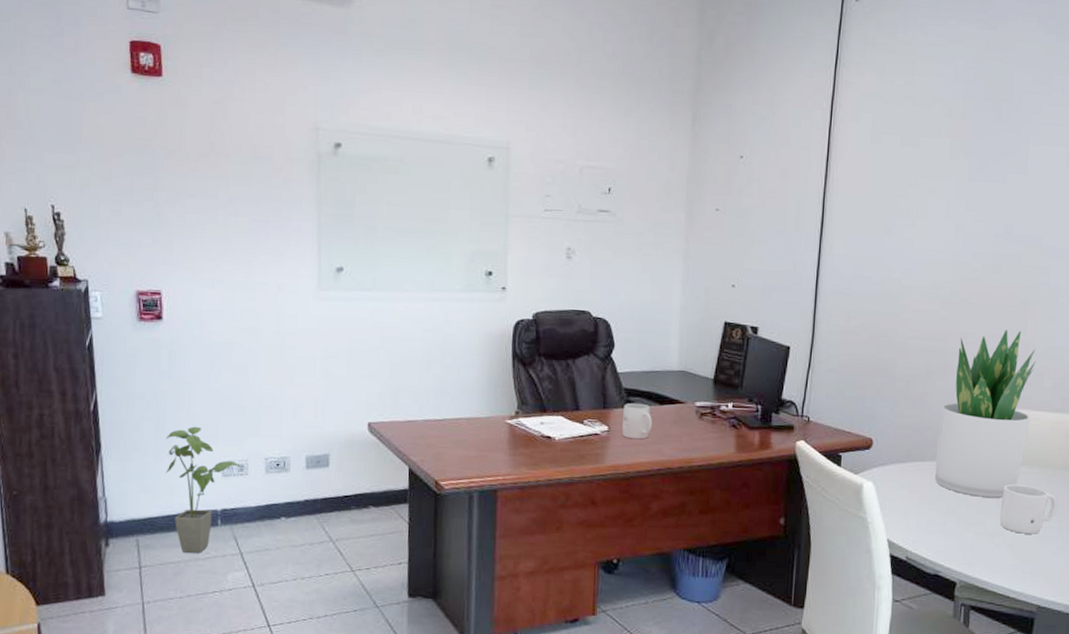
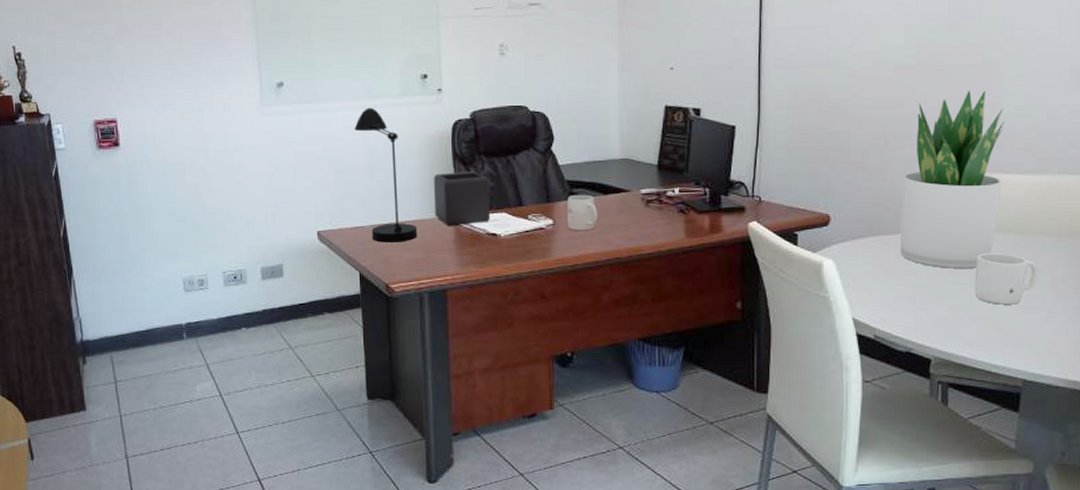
house plant: present [165,426,242,553] -> none [131,245,202,366]
desk lamp: none [413,300,472,439] -> present [354,107,418,243]
desk organizer: none [490,371,547,427] -> present [433,170,491,227]

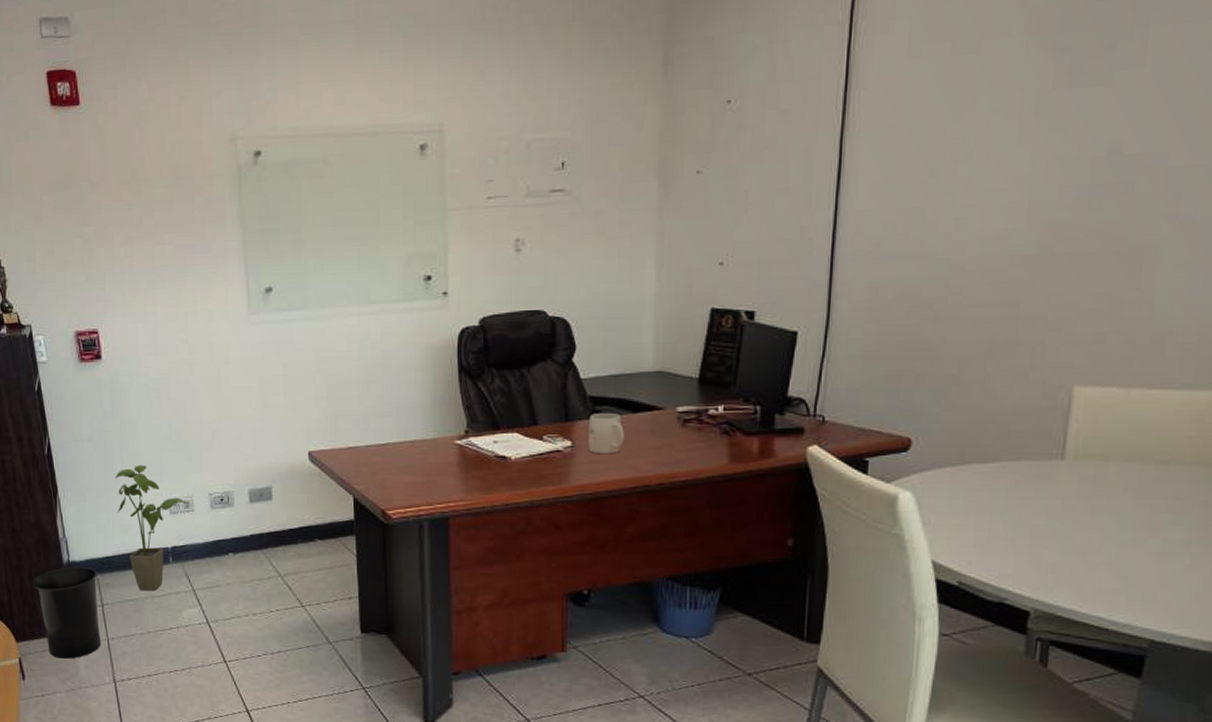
waste bin: none [44,345,114,437] -> present [32,567,102,659]
house plant: none [131,245,202,366] -> present [115,464,188,591]
desk lamp: present [354,107,418,243] -> none [349,314,418,465]
desk organizer: present [433,170,491,227] -> none [436,385,500,448]
planter: present [899,90,1004,268] -> none [999,284,1155,505]
mug: present [975,252,1038,305] -> none [1095,486,1184,550]

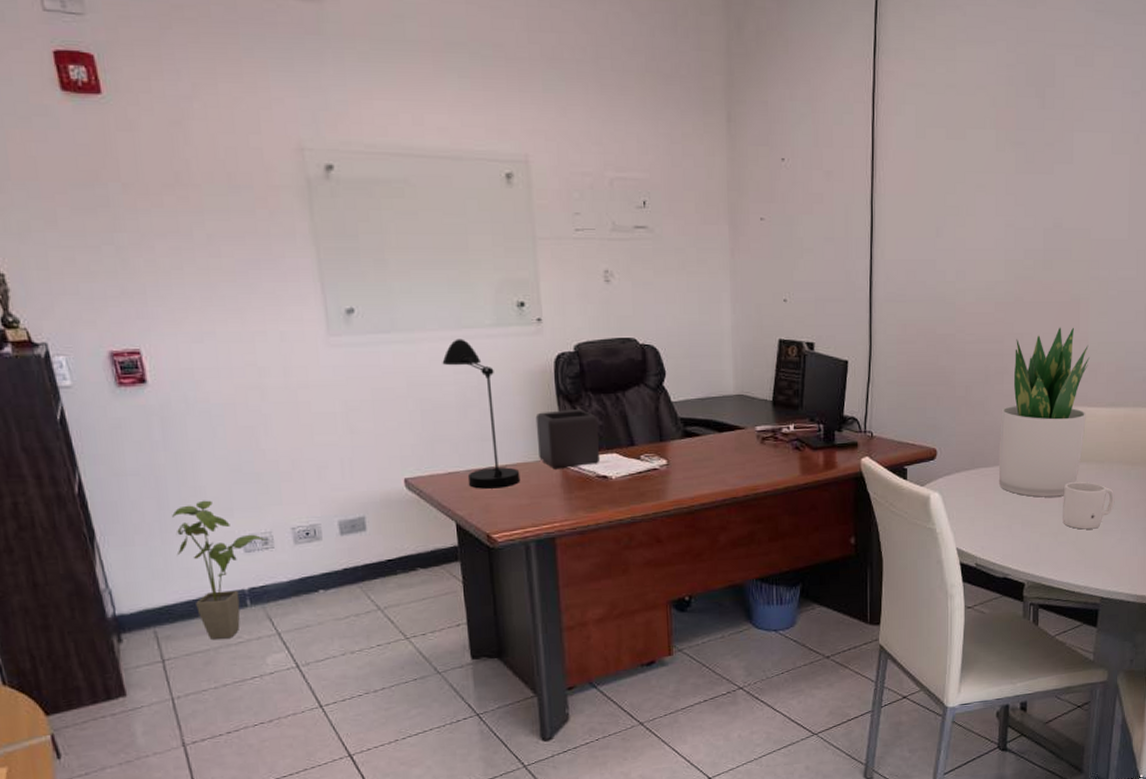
waste bin: present [32,567,102,659] -> none [65,620,164,728]
desk lamp: none [349,314,418,465] -> present [442,339,521,489]
desk organizer: none [436,385,500,448] -> present [535,408,601,470]
mug: present [587,412,624,455] -> none [680,432,713,471]
planter: none [999,284,1155,505] -> present [998,327,1089,498]
mug: none [1095,486,1184,550] -> present [1063,481,1115,530]

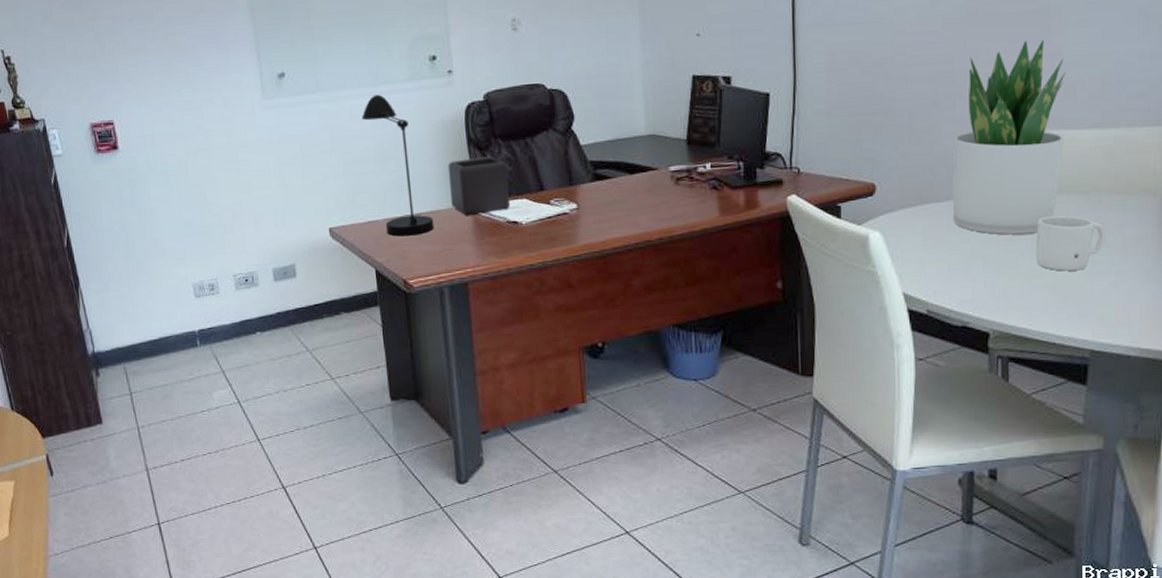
house plant: present [172,500,266,639] -> none [138,250,212,375]

